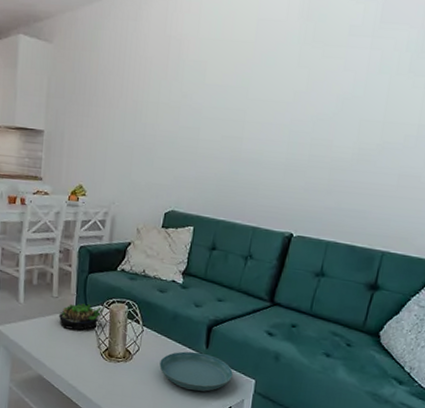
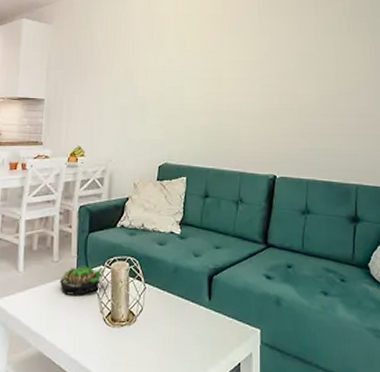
saucer: present [159,351,233,392] -> none [164,305,238,350]

